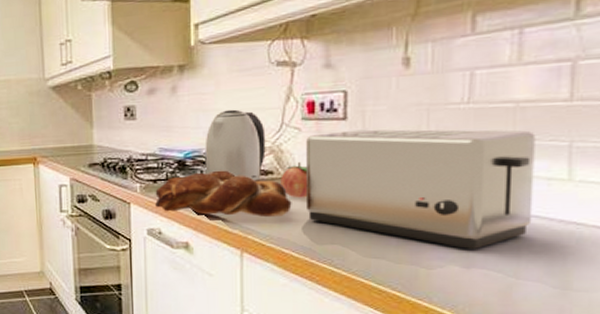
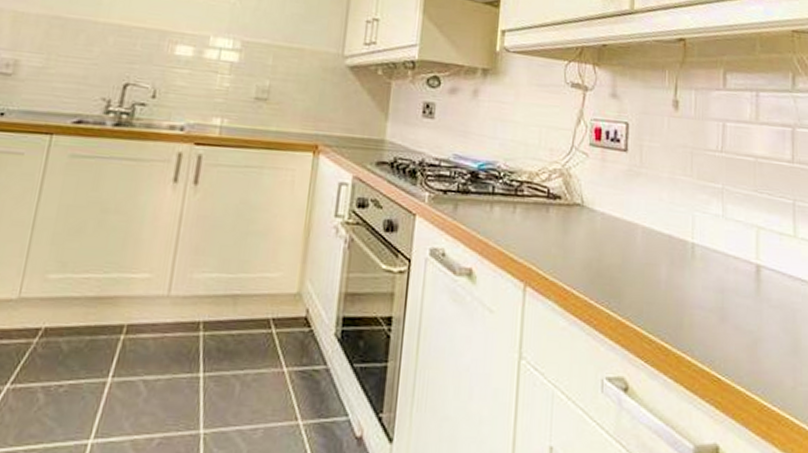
bread loaf: present [155,170,292,218] -> none [442,187,576,248]
kettle: present [205,109,266,181] -> none [497,123,557,205]
fruit: present [281,162,308,199] -> none [567,190,593,229]
toaster: present [306,129,536,249] -> none [589,162,770,299]

